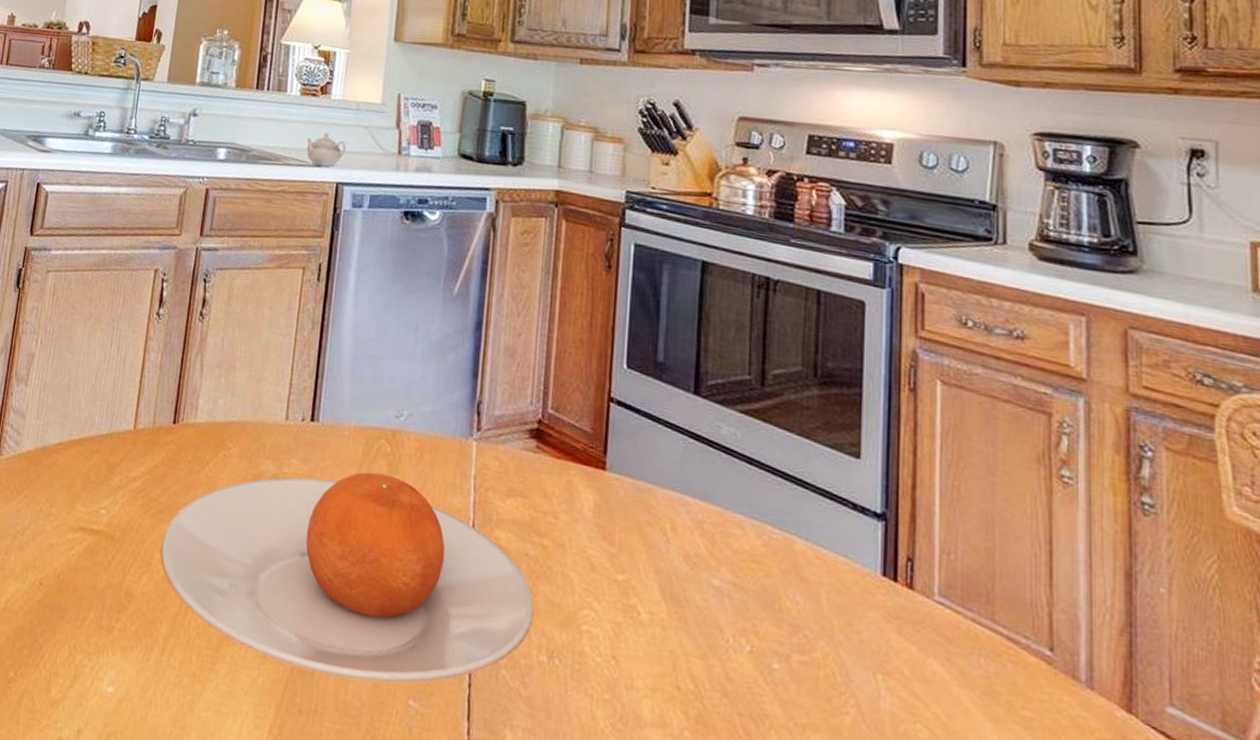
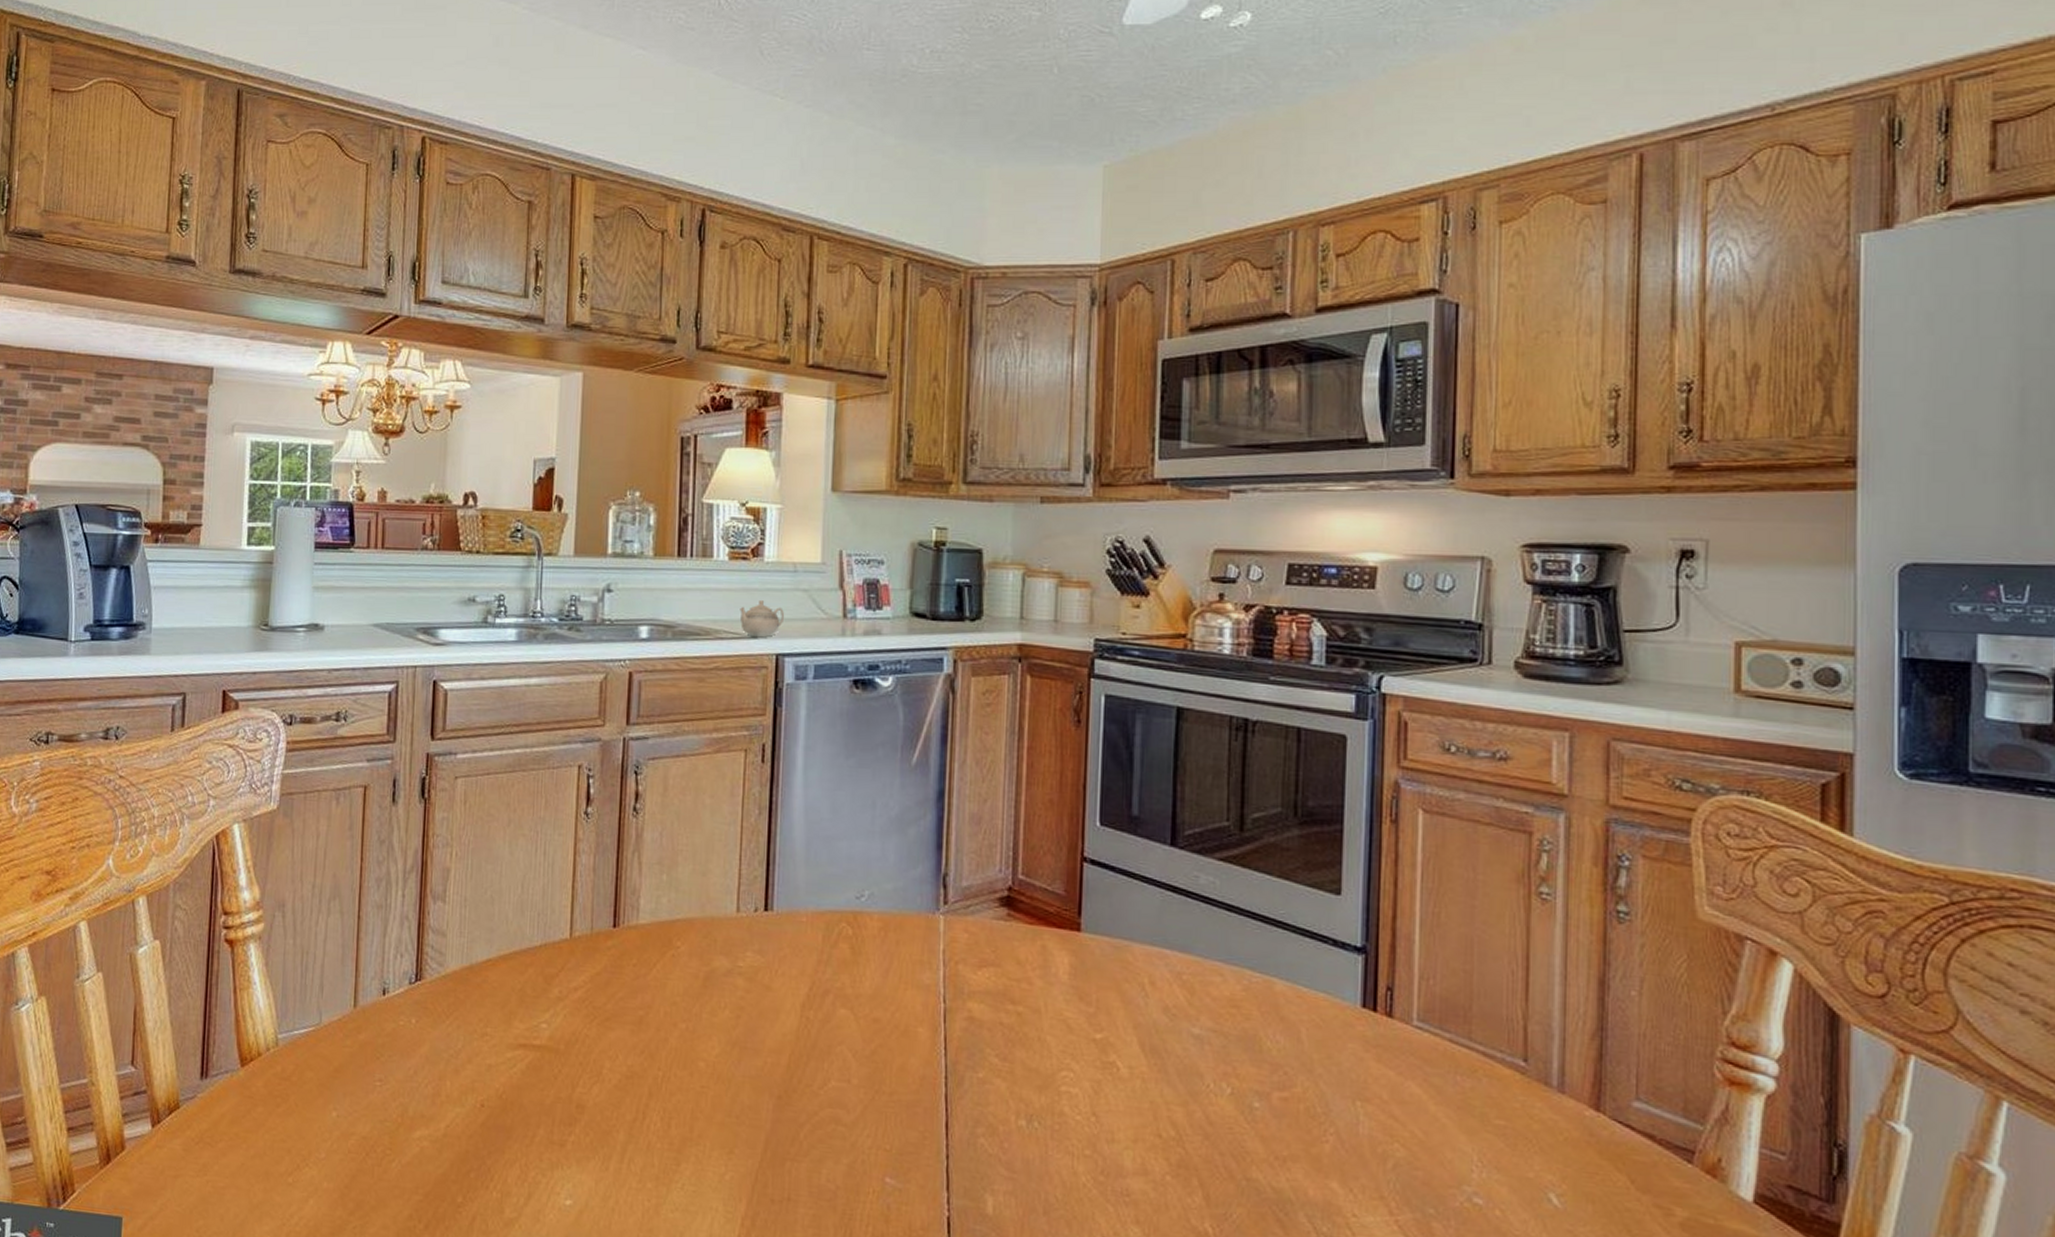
plate: present [160,472,534,684] -> none [610,957,1011,1165]

